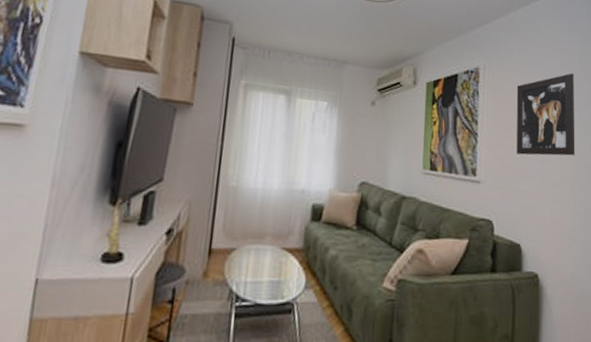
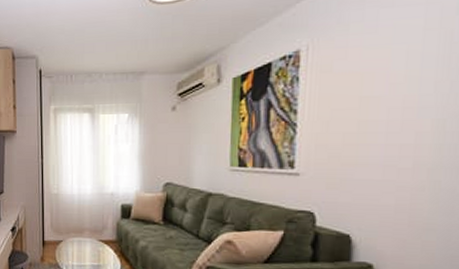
wall art: present [516,73,575,156] -> none [349,31,446,141]

